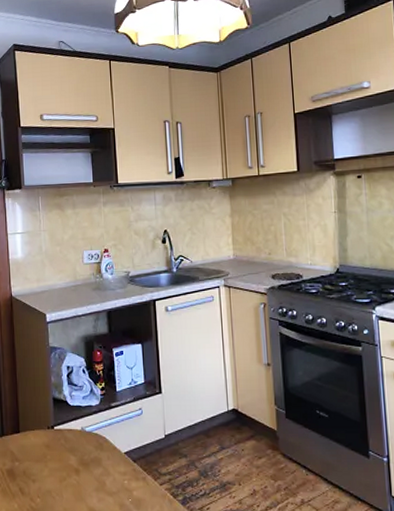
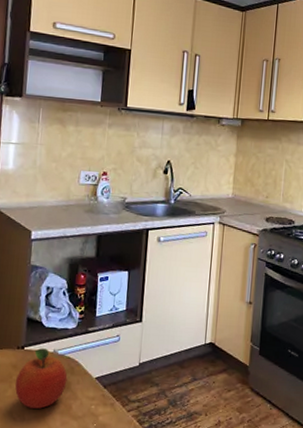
fruit: none [50,427,98,486] -> present [14,348,68,409]

